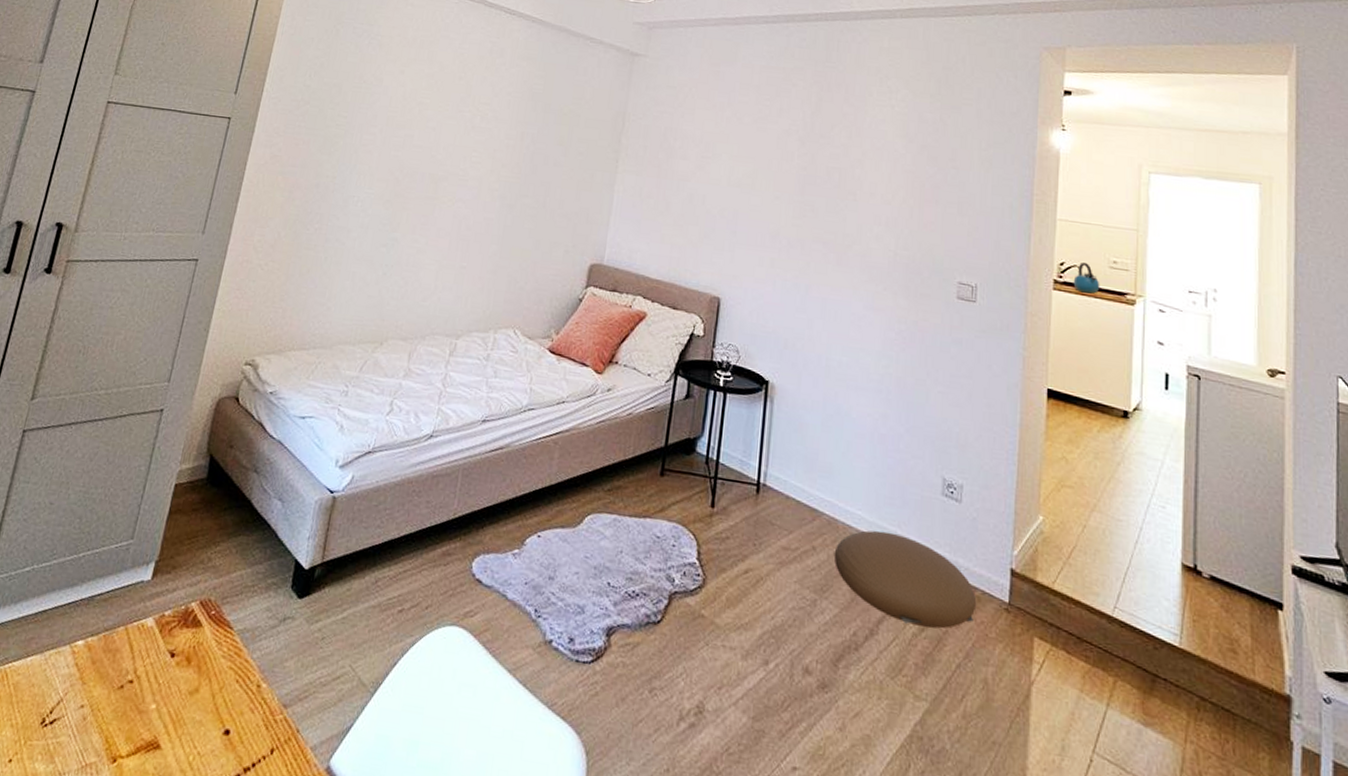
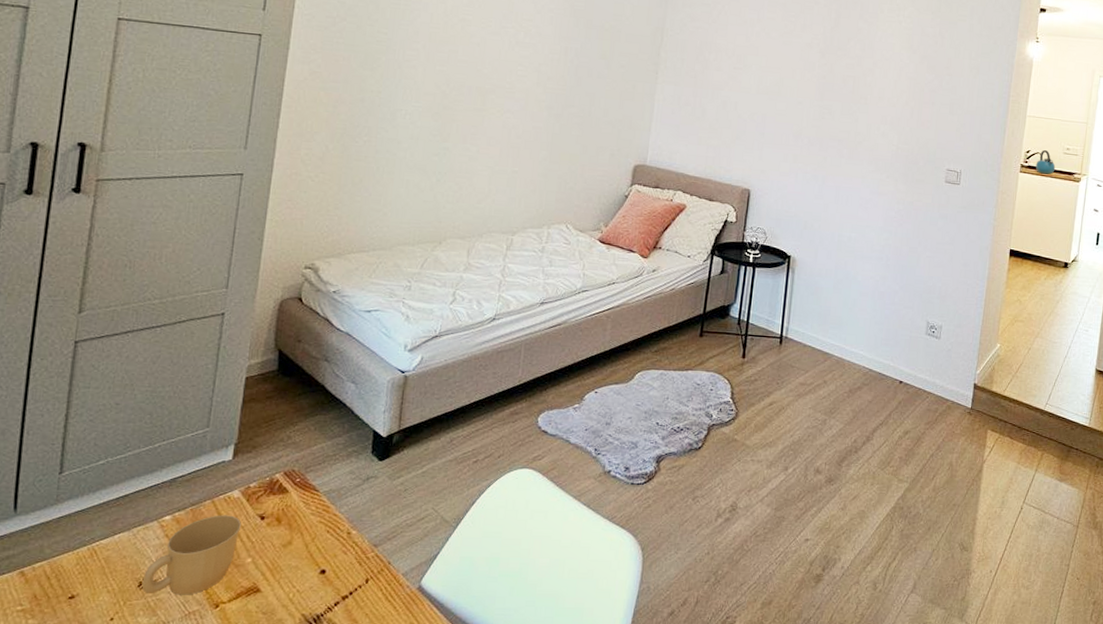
mug: none [44,645,151,742] -> present [141,515,241,595]
pouf: present [834,530,977,629] -> none [840,364,948,431]

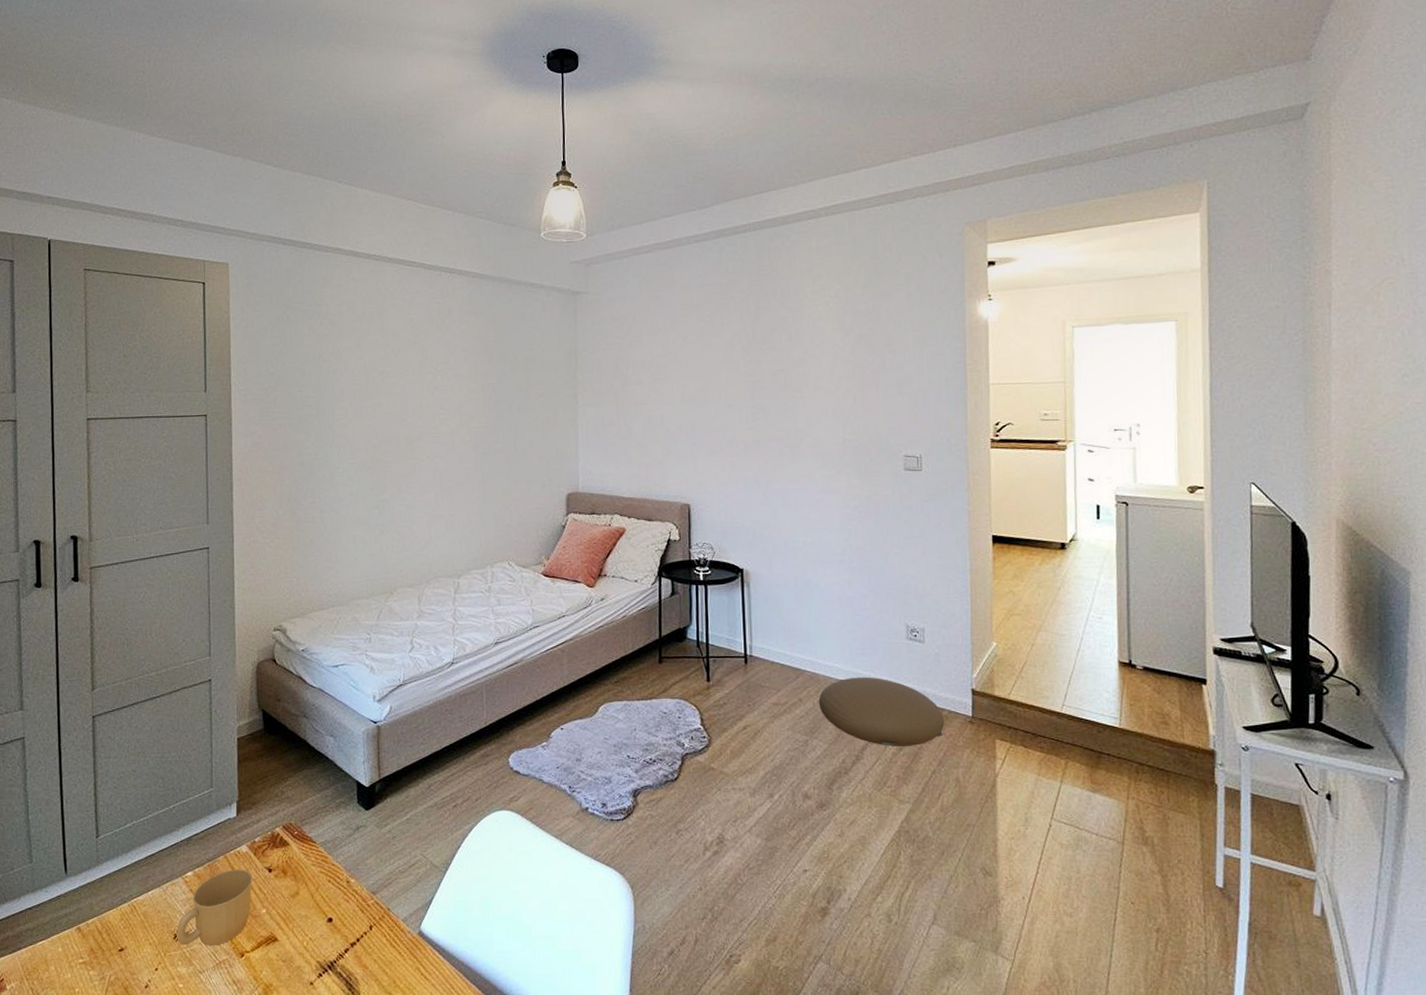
pouf: none [840,364,948,431] -> present [818,676,945,747]
kettle: present [1035,150,1056,175] -> none [1008,419,1034,447]

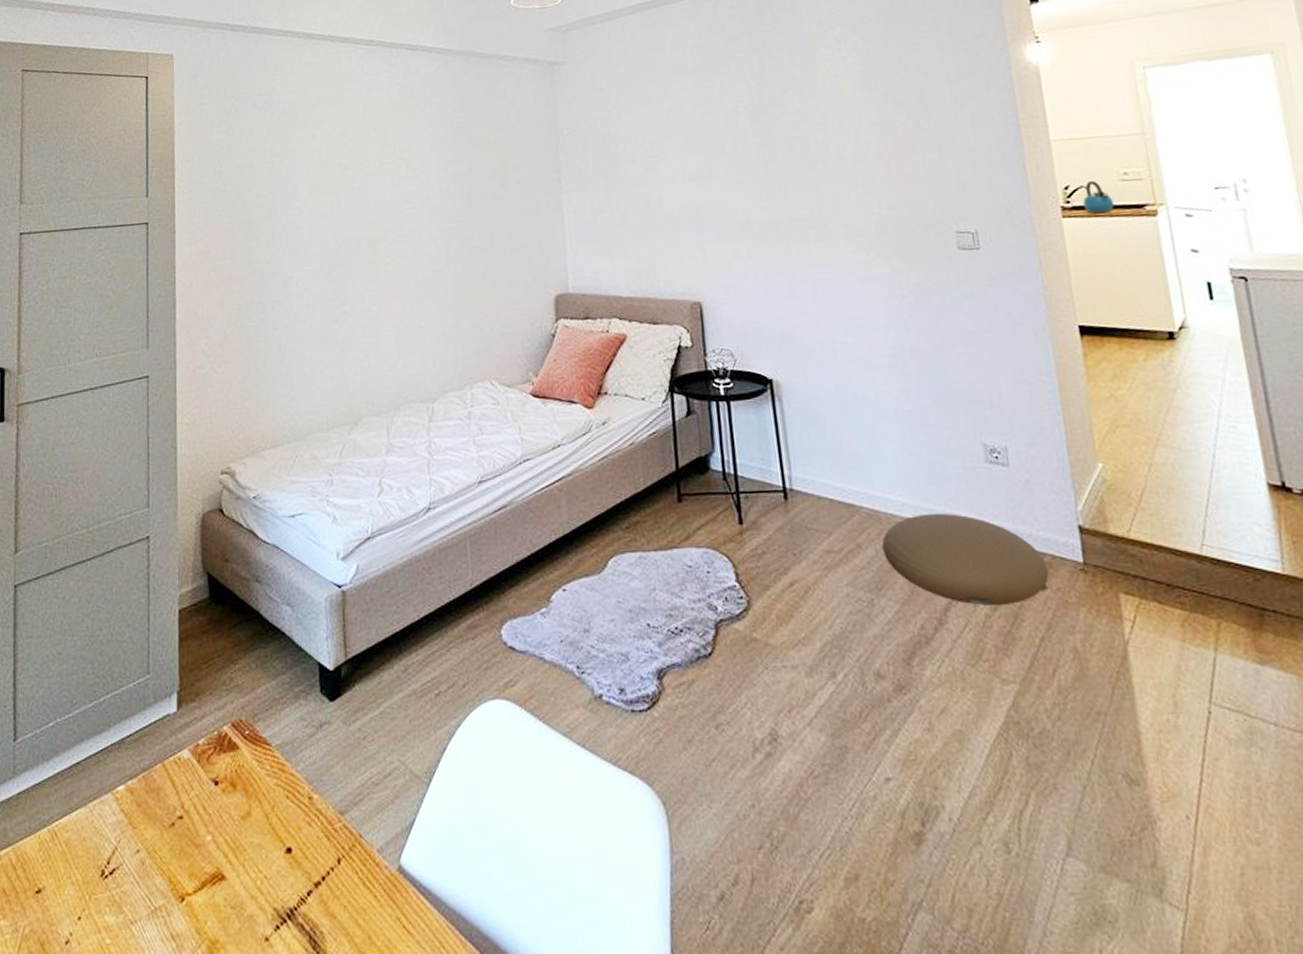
mug: present [176,869,253,946] -> none [104,781,196,886]
kettle: none [1008,419,1034,447] -> present [1082,181,1115,214]

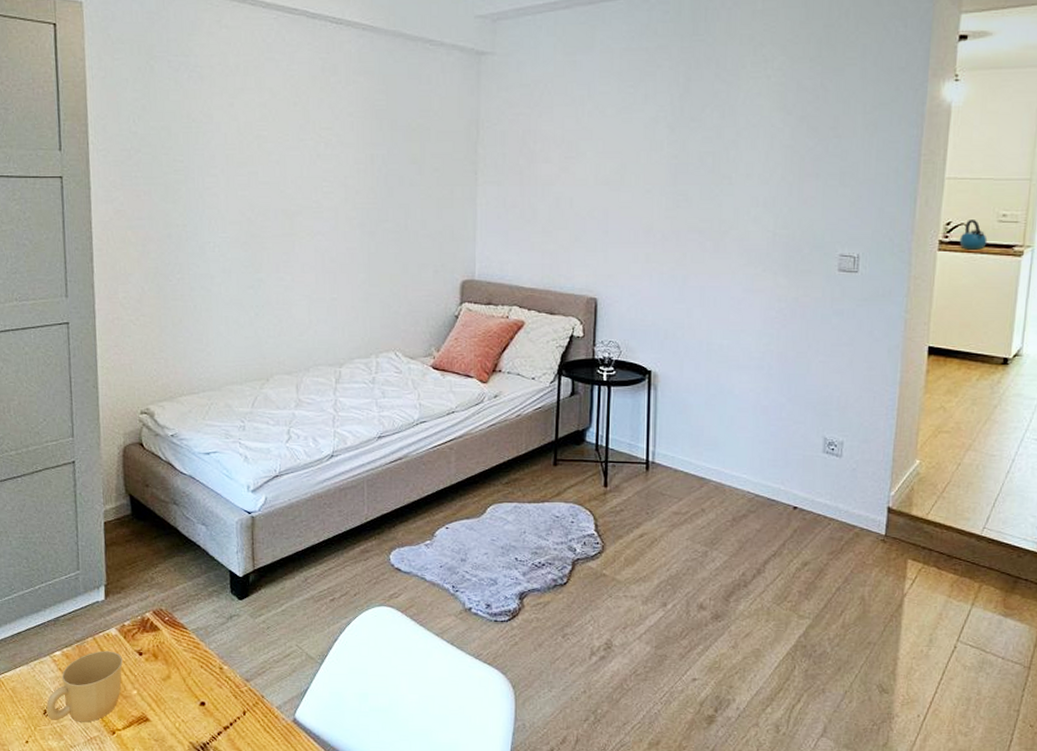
mug: none [104,781,196,886] -> present [46,651,123,723]
pouf: present [881,513,1050,606] -> none [722,489,856,562]

